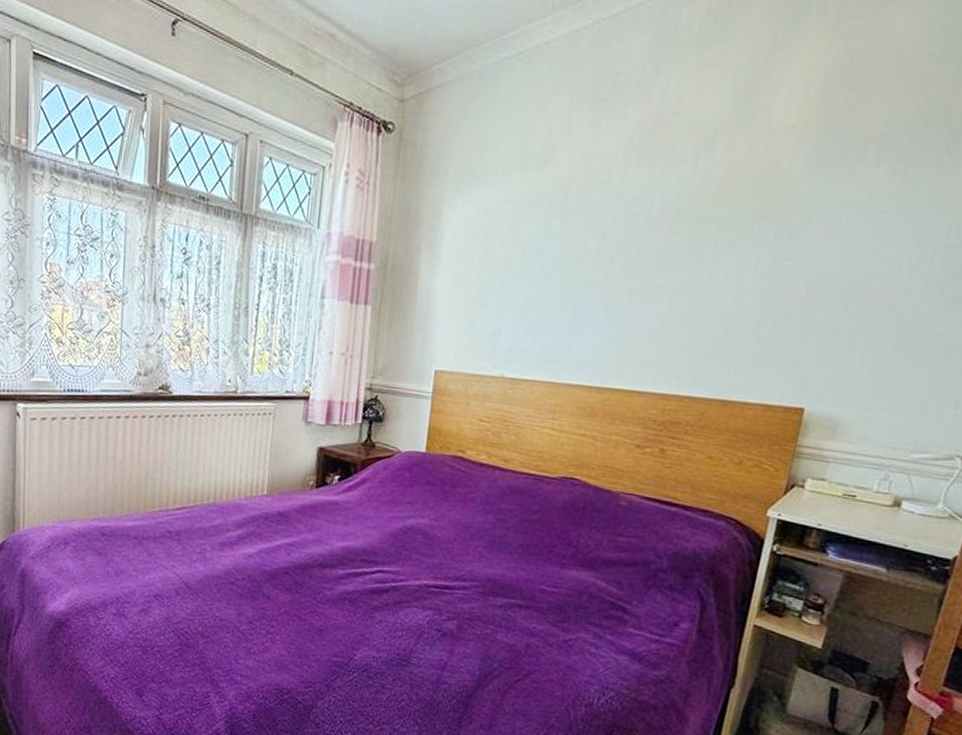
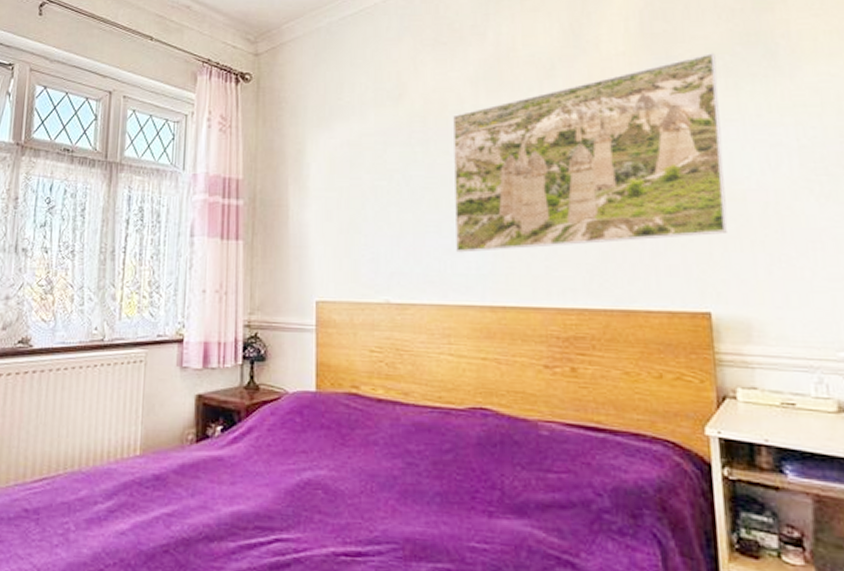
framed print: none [575,130,893,334] -> present [453,52,728,253]

